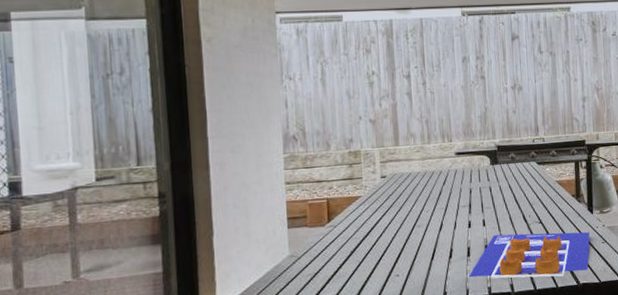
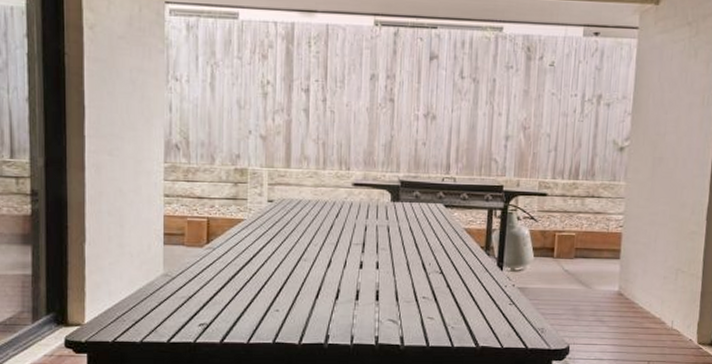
poster: present [469,232,590,279] -> none [355,280,496,336]

